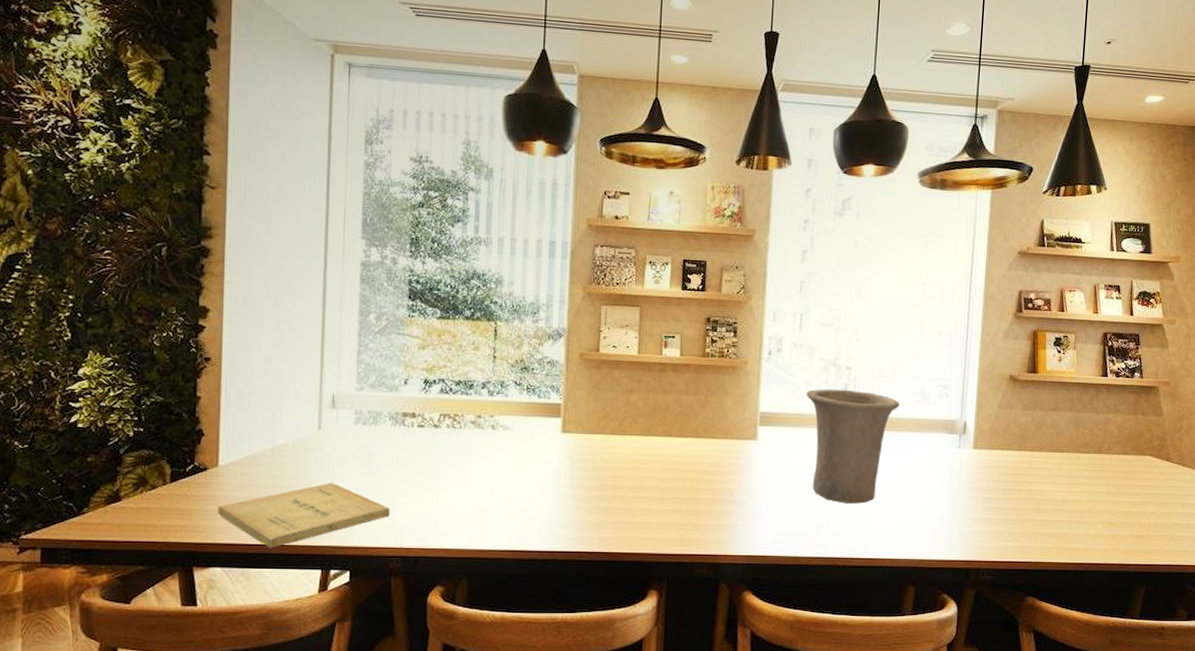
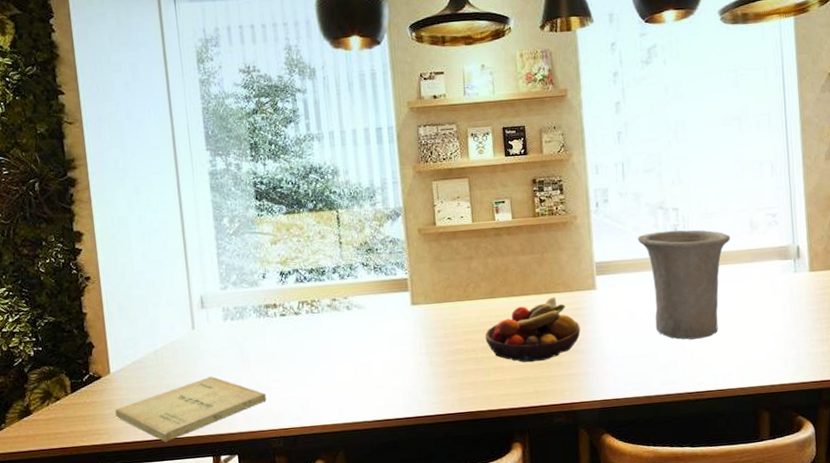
fruit bowl: none [635,442,735,508] -> present [485,296,580,363]

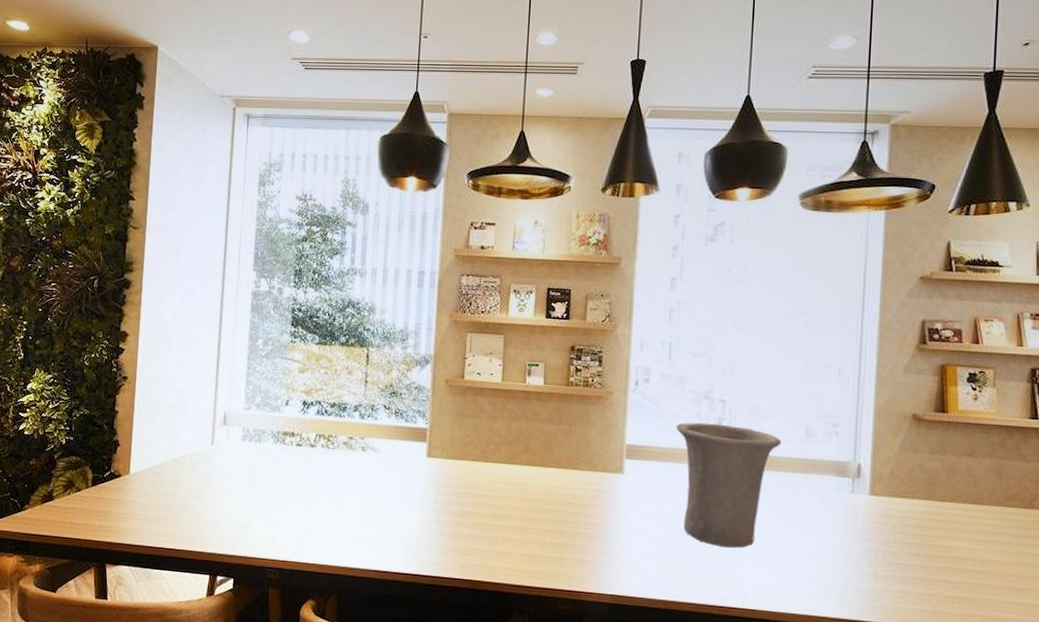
book: present [115,376,266,443] -> none [127,494,270,552]
fruit bowl: present [485,296,580,363] -> none [497,473,600,540]

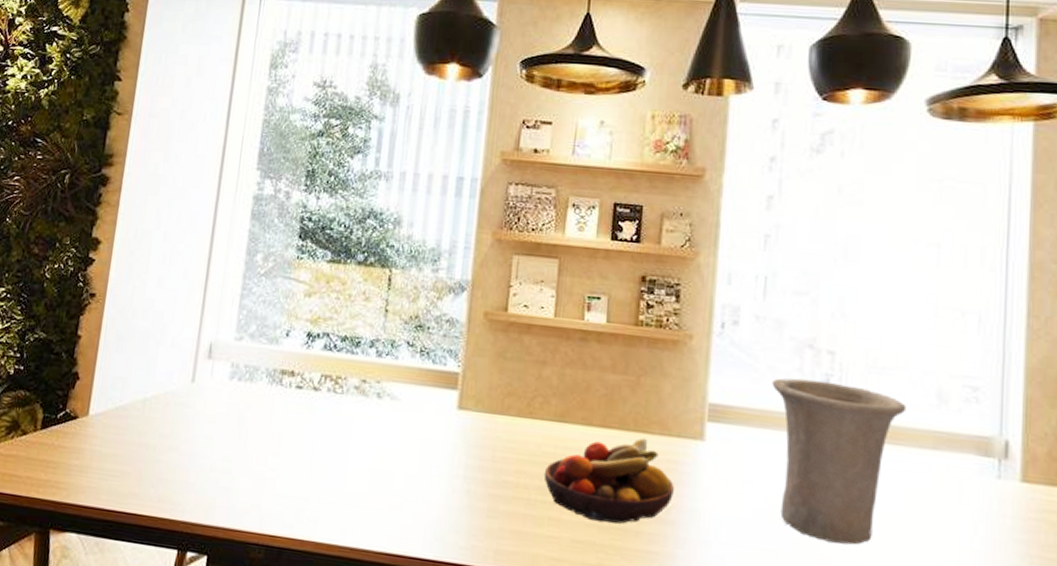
fruit bowl: none [497,473,600,540] -> present [543,437,674,524]

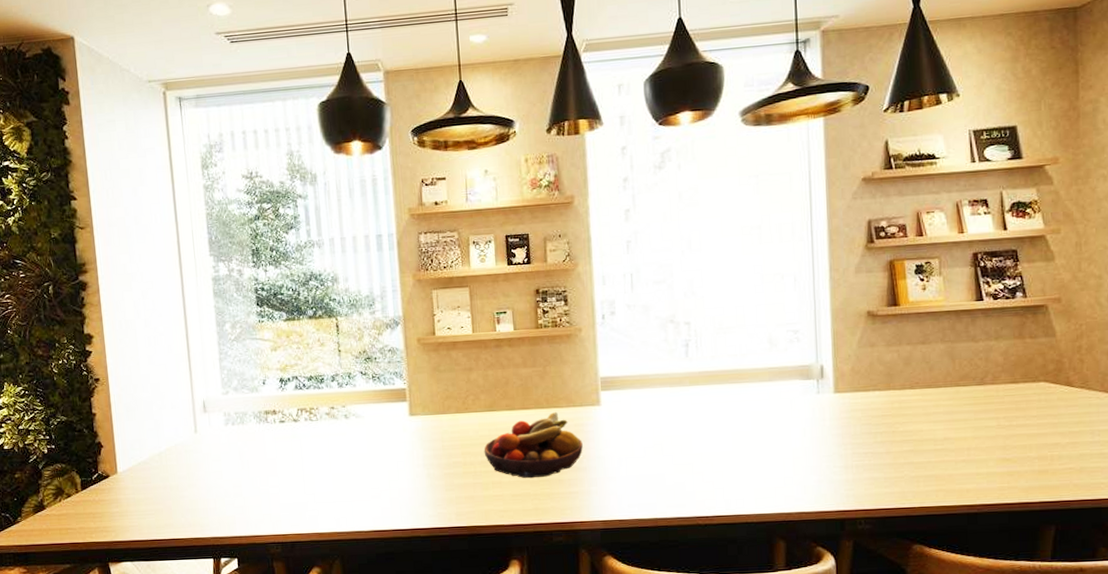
vase: present [771,378,907,545] -> none [645,345,747,461]

